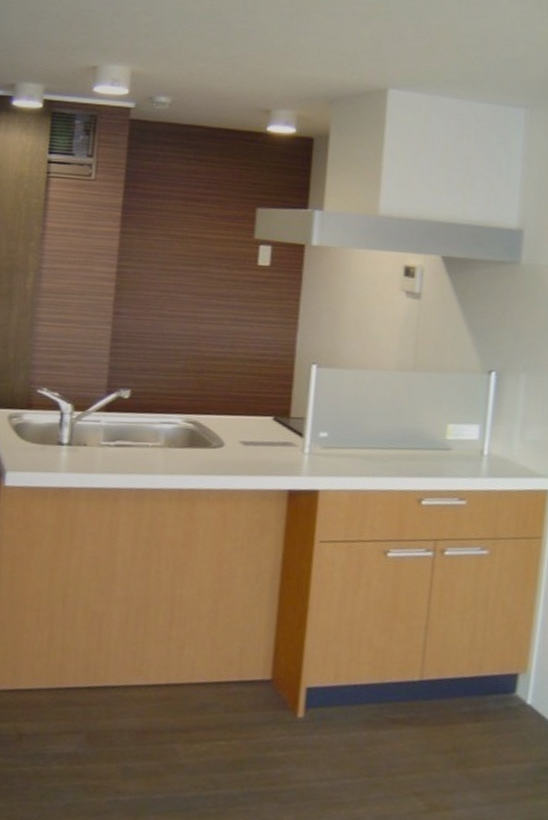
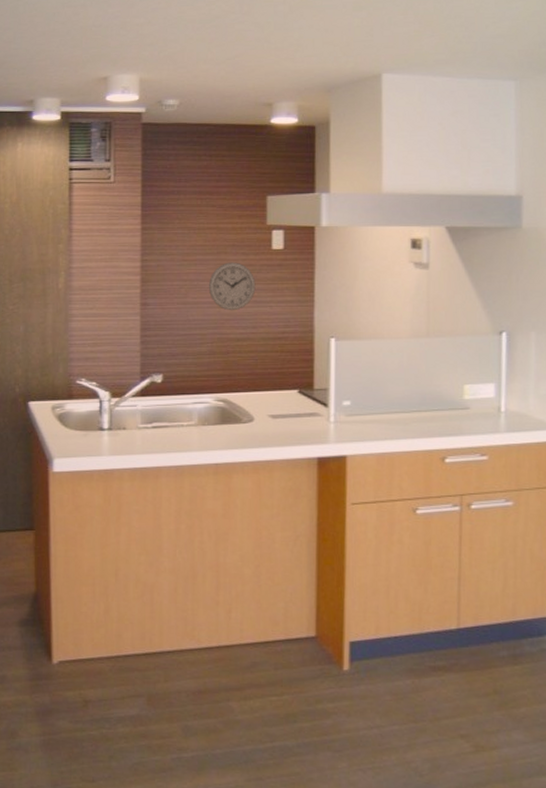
wall clock: none [187,275,238,328] -> present [208,262,256,311]

